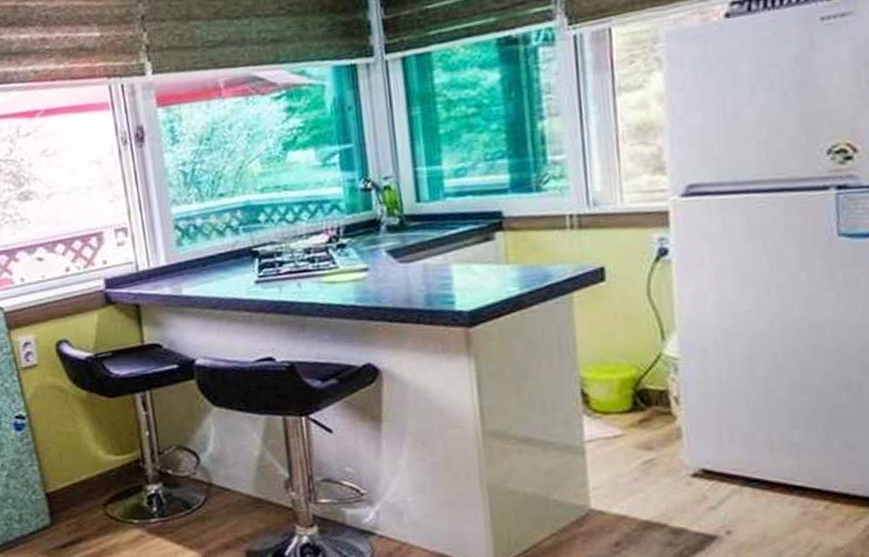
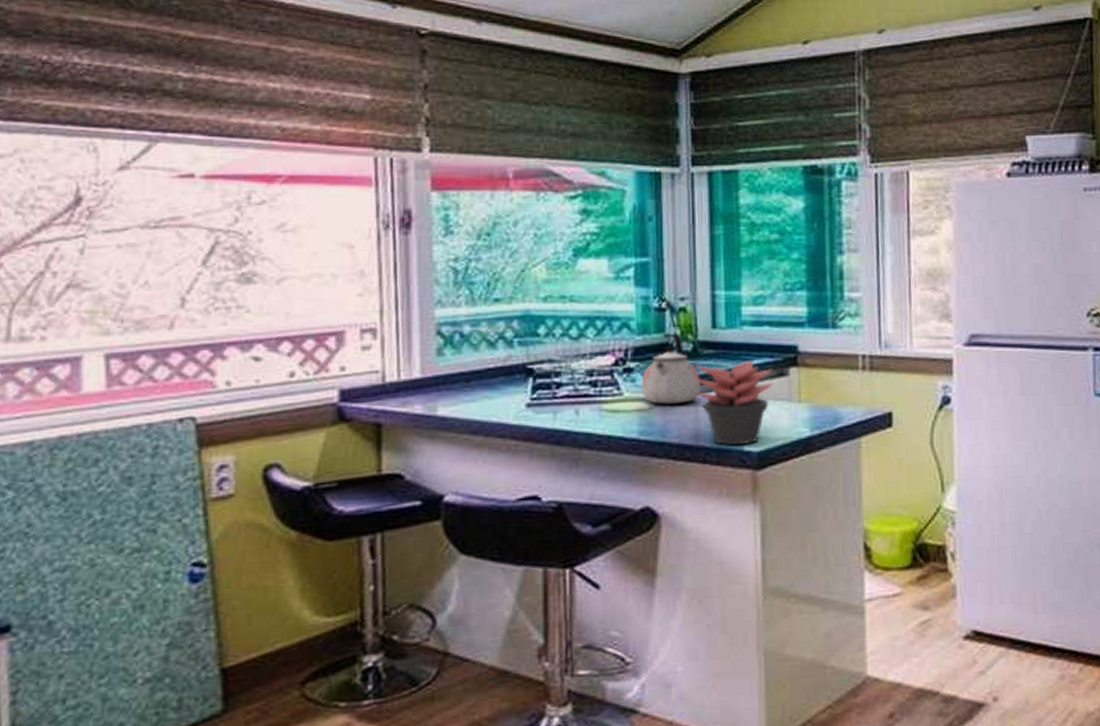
kettle: none [354,209,410,275] -> present [641,333,701,406]
succulent plant: none [403,229,480,307] -> present [696,361,773,445]

